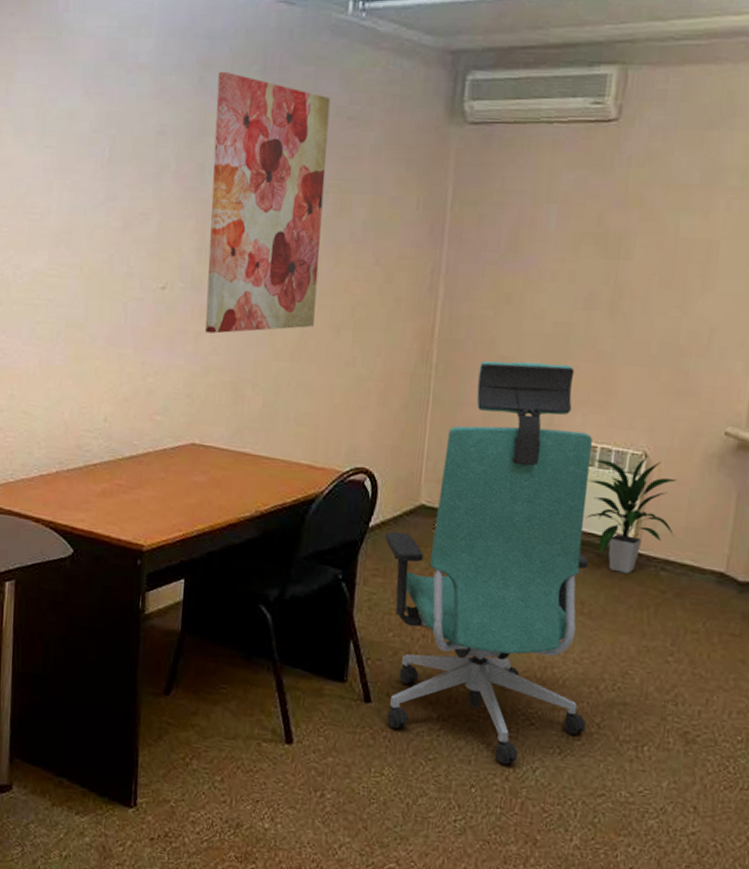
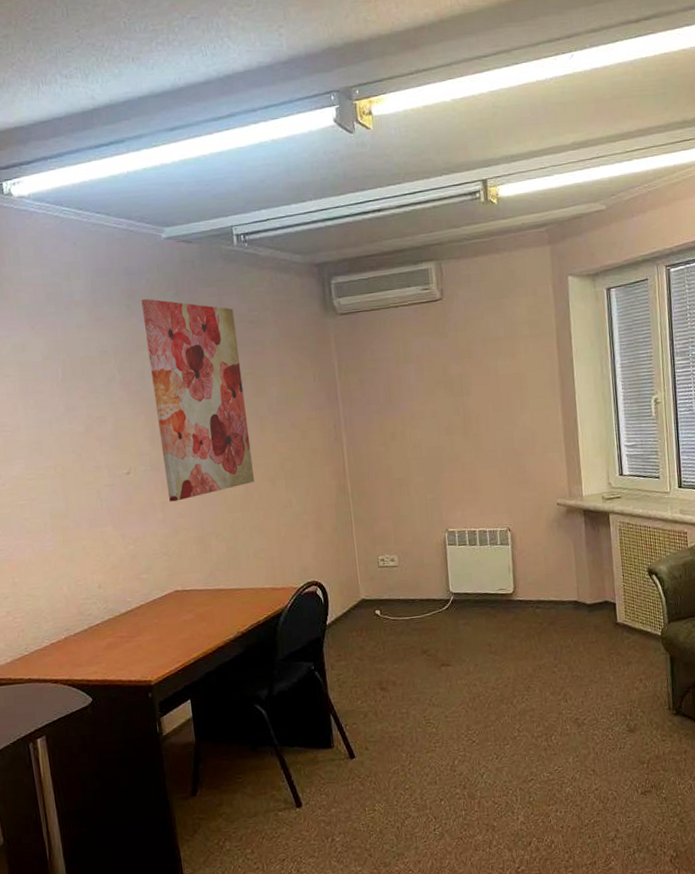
chair: present [385,360,592,765] -> none [340,477,510,778]
indoor plant: present [585,454,677,574] -> none [473,529,540,617]

